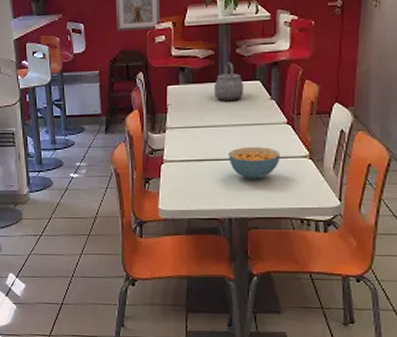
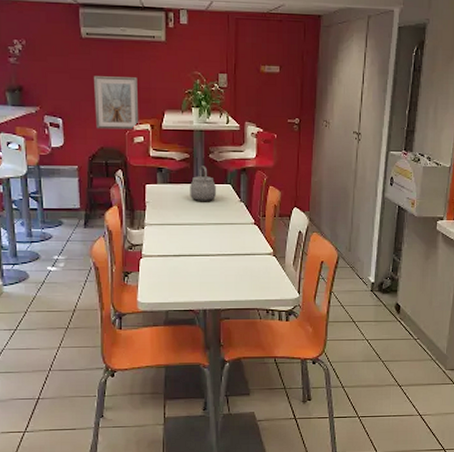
cereal bowl: present [228,146,281,180] -> none [203,244,249,274]

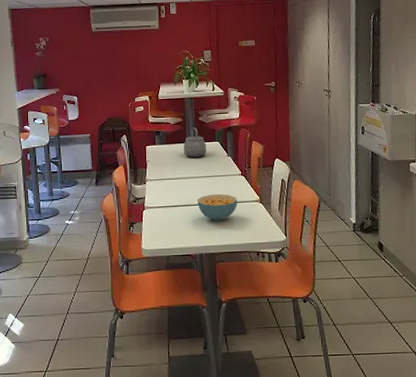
picture frame: present [94,76,139,130] -> none [102,59,140,103]
cereal bowl: none [203,244,249,274] -> present [197,193,238,221]

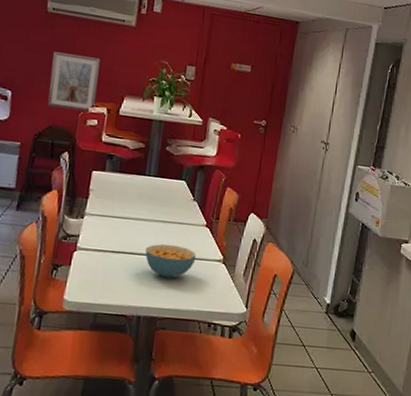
picture frame: none [102,59,140,103] -> present [47,52,100,112]
tea kettle: present [183,127,206,158] -> none [139,157,170,196]

